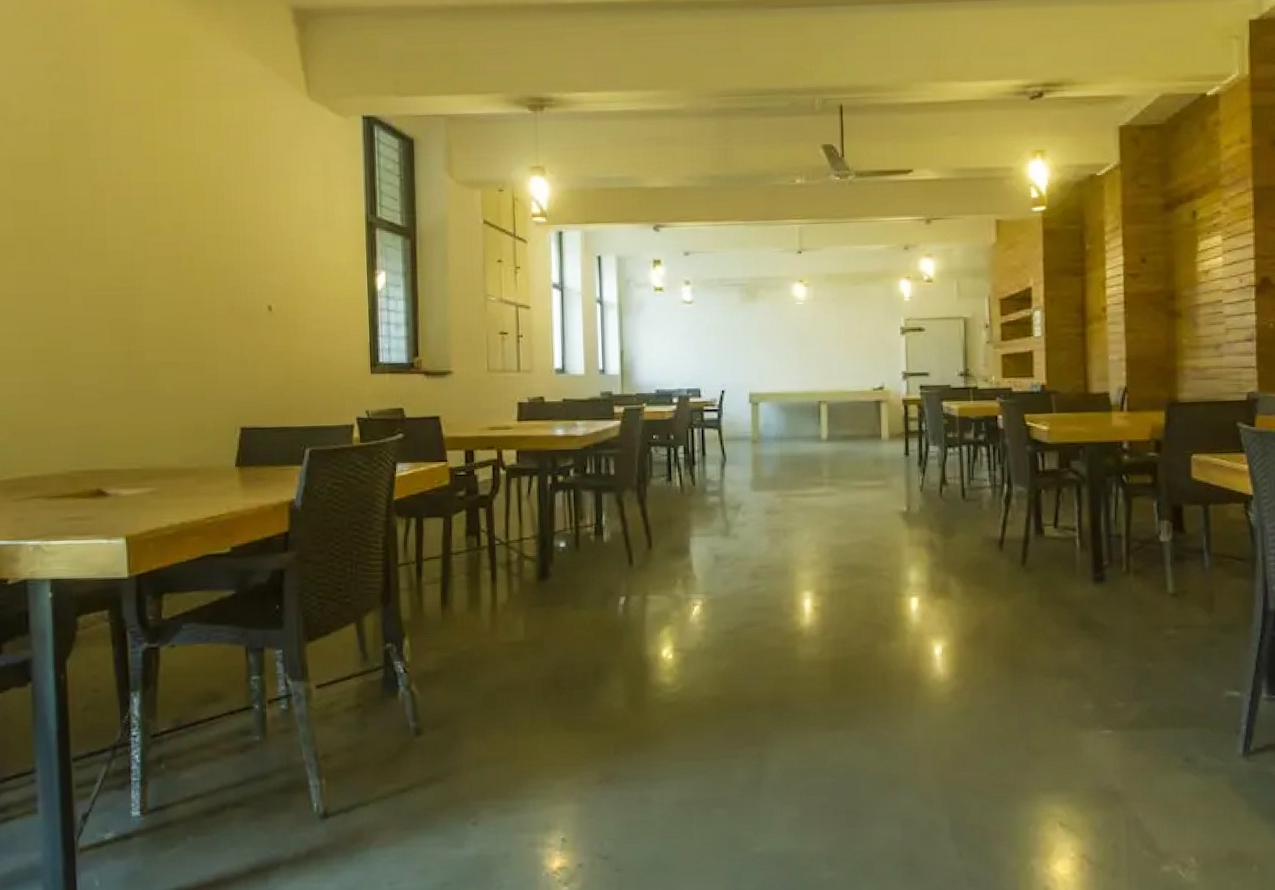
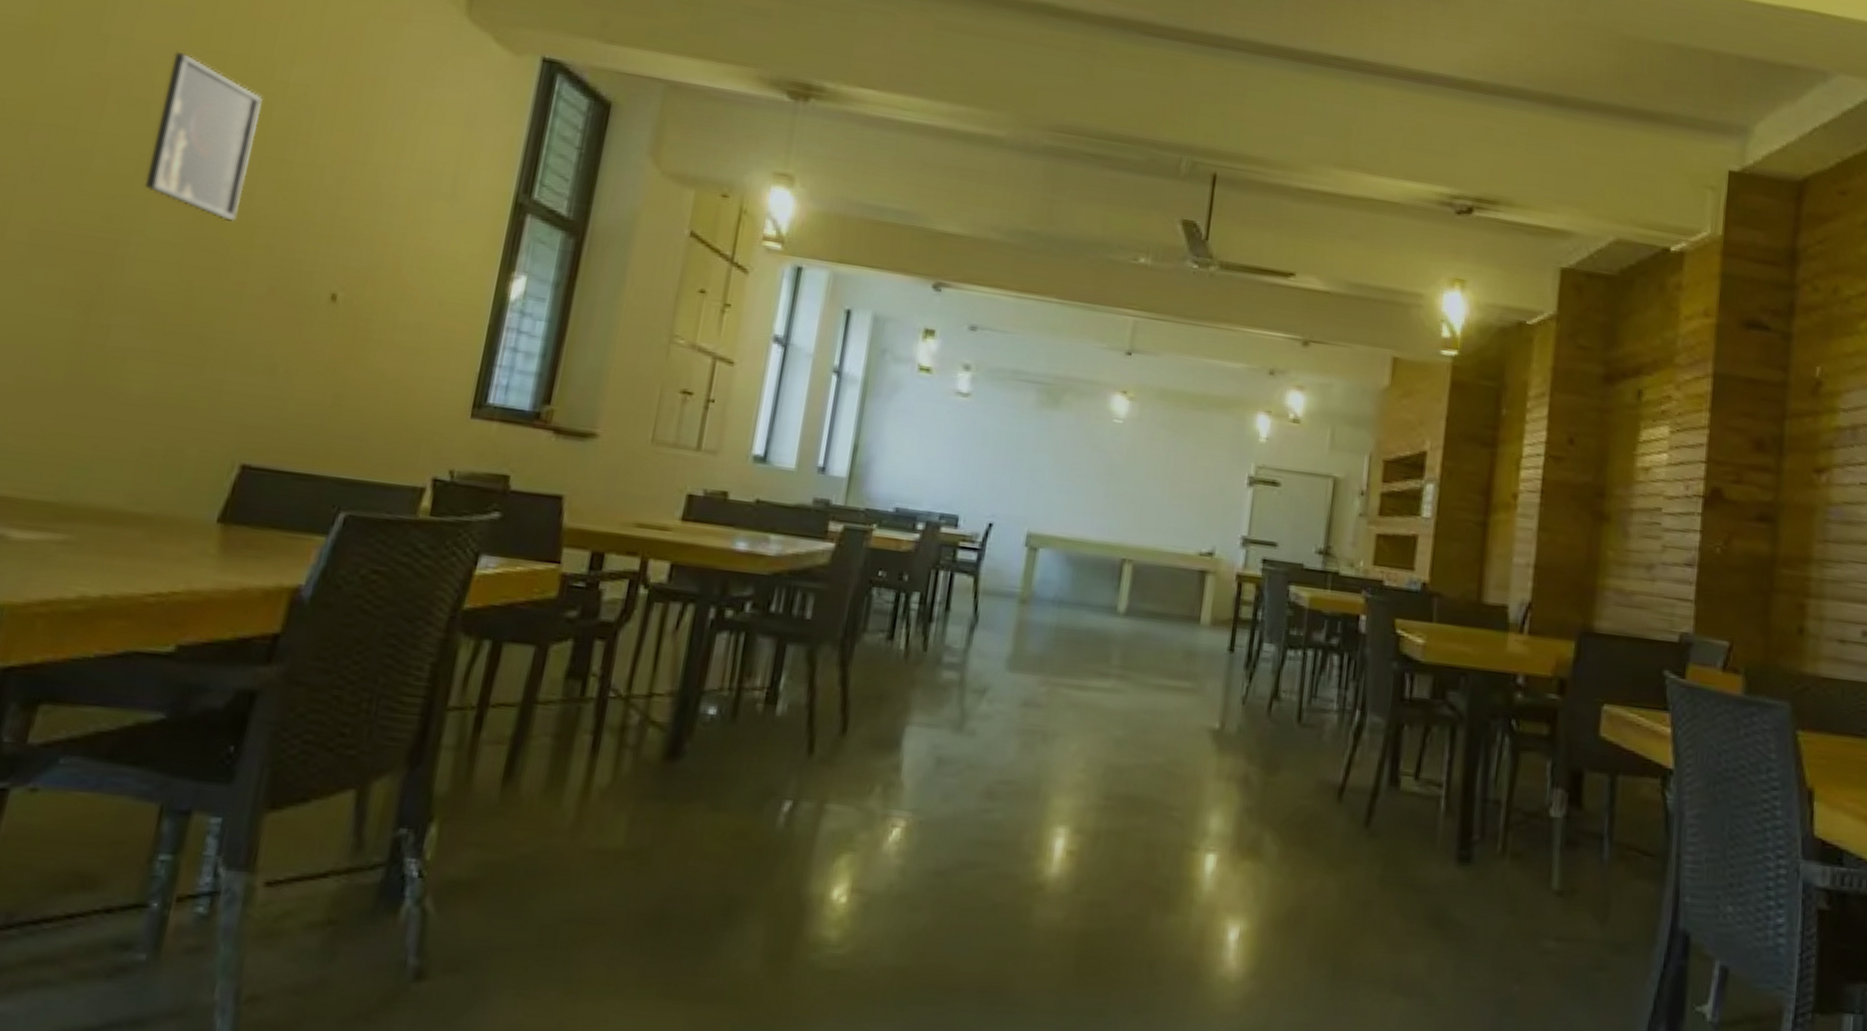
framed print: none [137,160,199,269] -> present [144,51,262,221]

